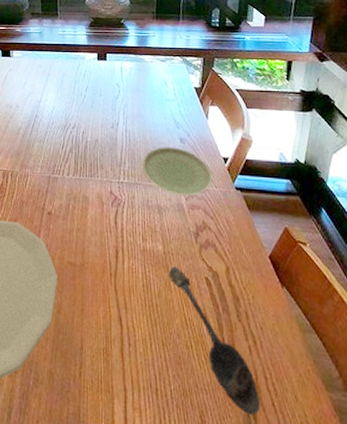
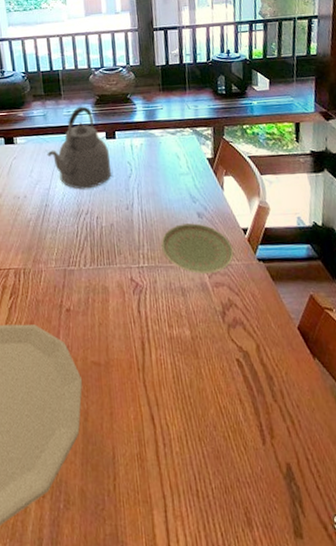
kettle: none [40,27,100,105] -> present [47,106,112,190]
spoon: present [169,266,260,415] -> none [199,351,305,503]

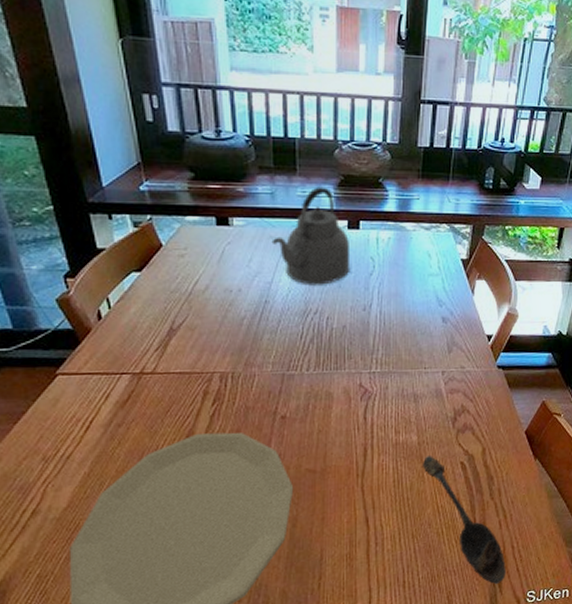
plate: present [161,223,234,274] -> none [398,328,475,380]
spoon: none [199,351,305,503] -> present [423,456,506,584]

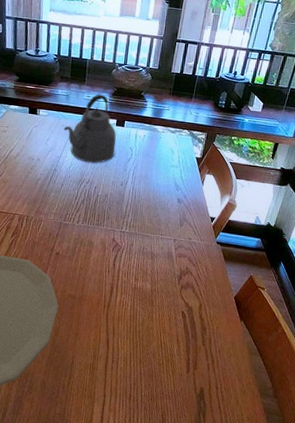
spoon: present [423,456,506,584] -> none [153,302,210,414]

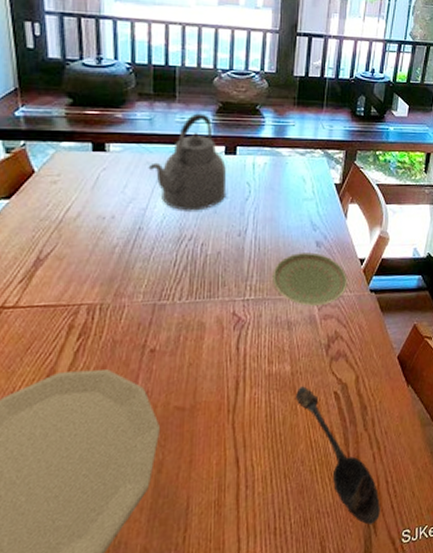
plate: none [143,205,200,247] -> present [272,252,348,306]
spoon: none [153,302,210,414] -> present [296,386,380,525]

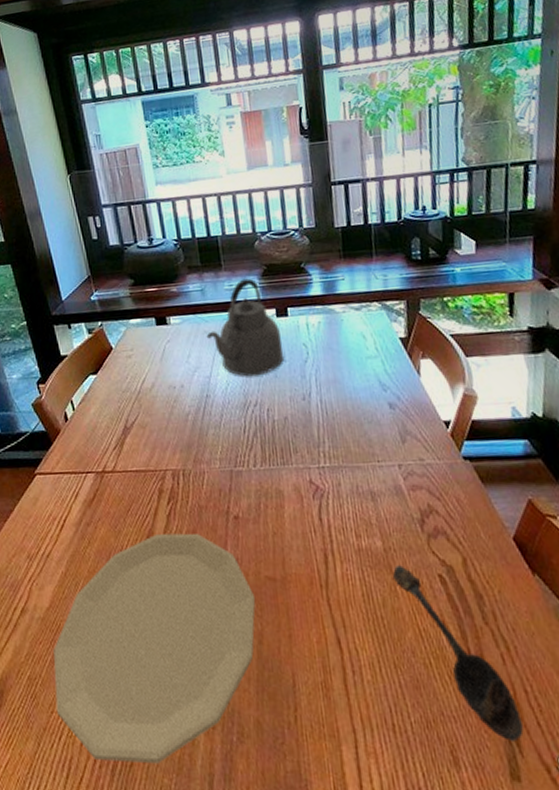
plate: present [272,252,348,306] -> none [345,415,434,475]

